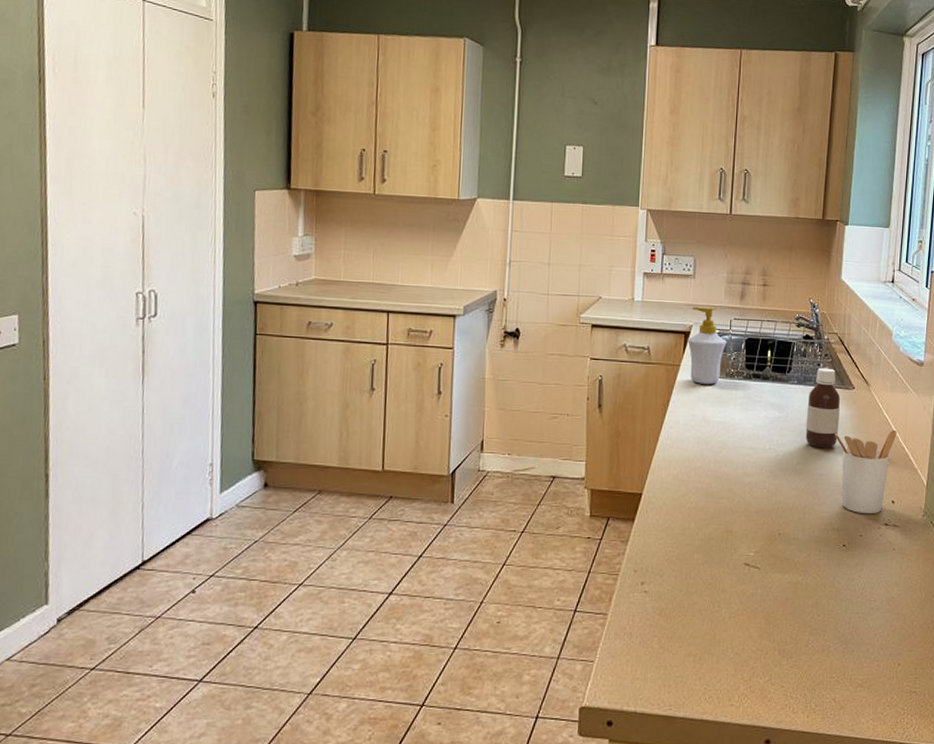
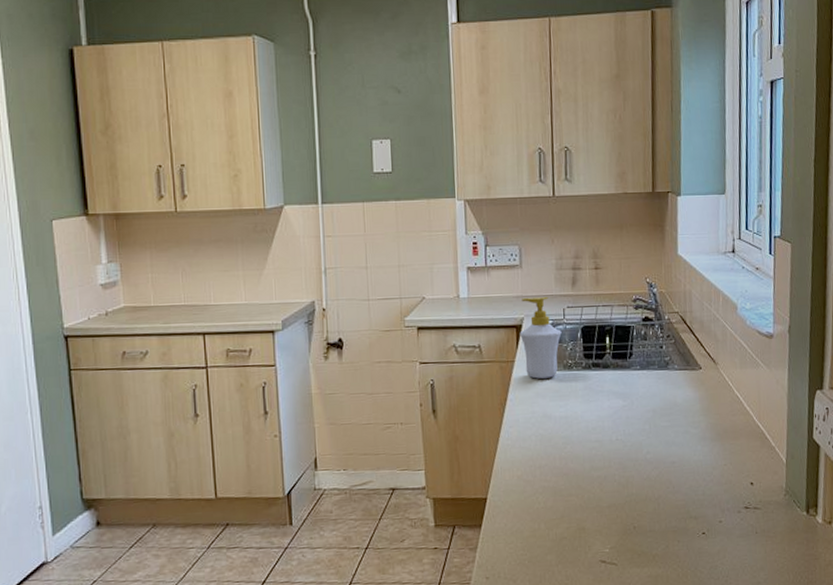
bottle: present [805,367,841,448] -> none [652,349,688,435]
utensil holder: present [834,429,897,514] -> none [684,408,751,499]

